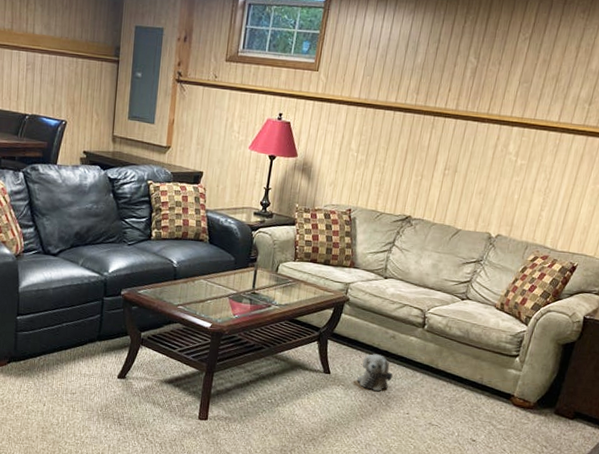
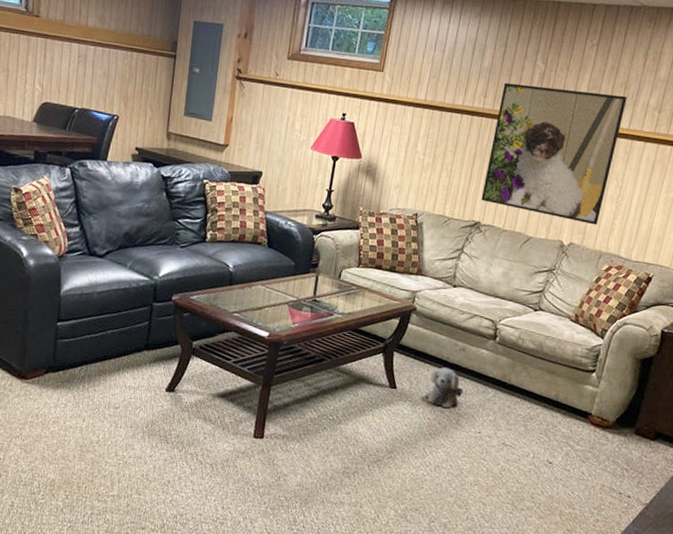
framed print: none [412,78,558,217] -> present [481,82,627,225]

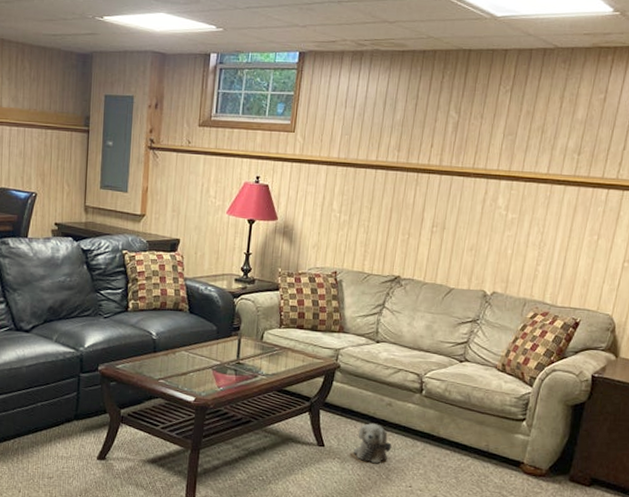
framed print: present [481,82,627,225] -> none [400,135,545,273]

